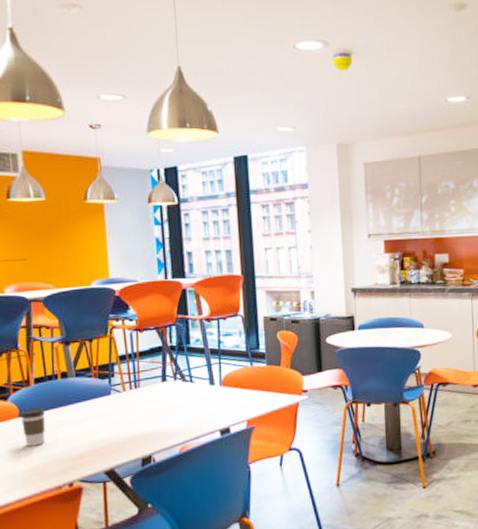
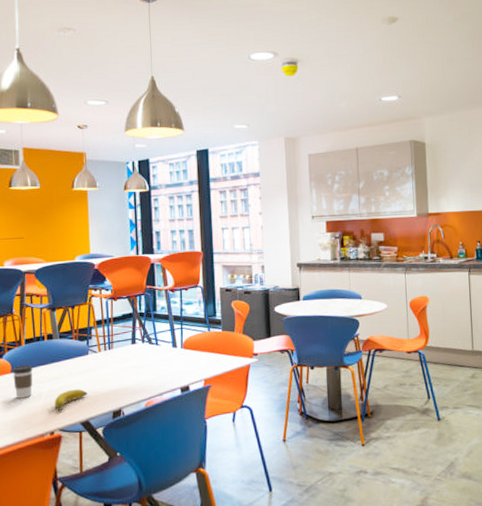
banana: none [72,434,112,461] -> present [54,389,88,413]

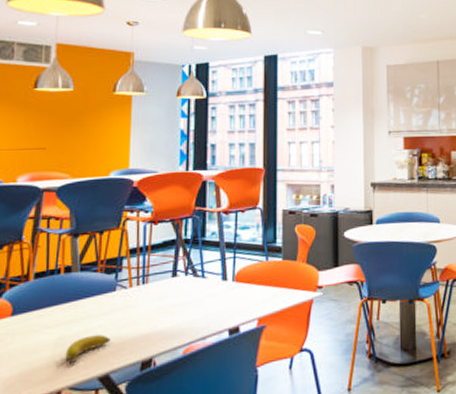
coffee cup: present [12,365,33,399] -> none [12,305,41,349]

